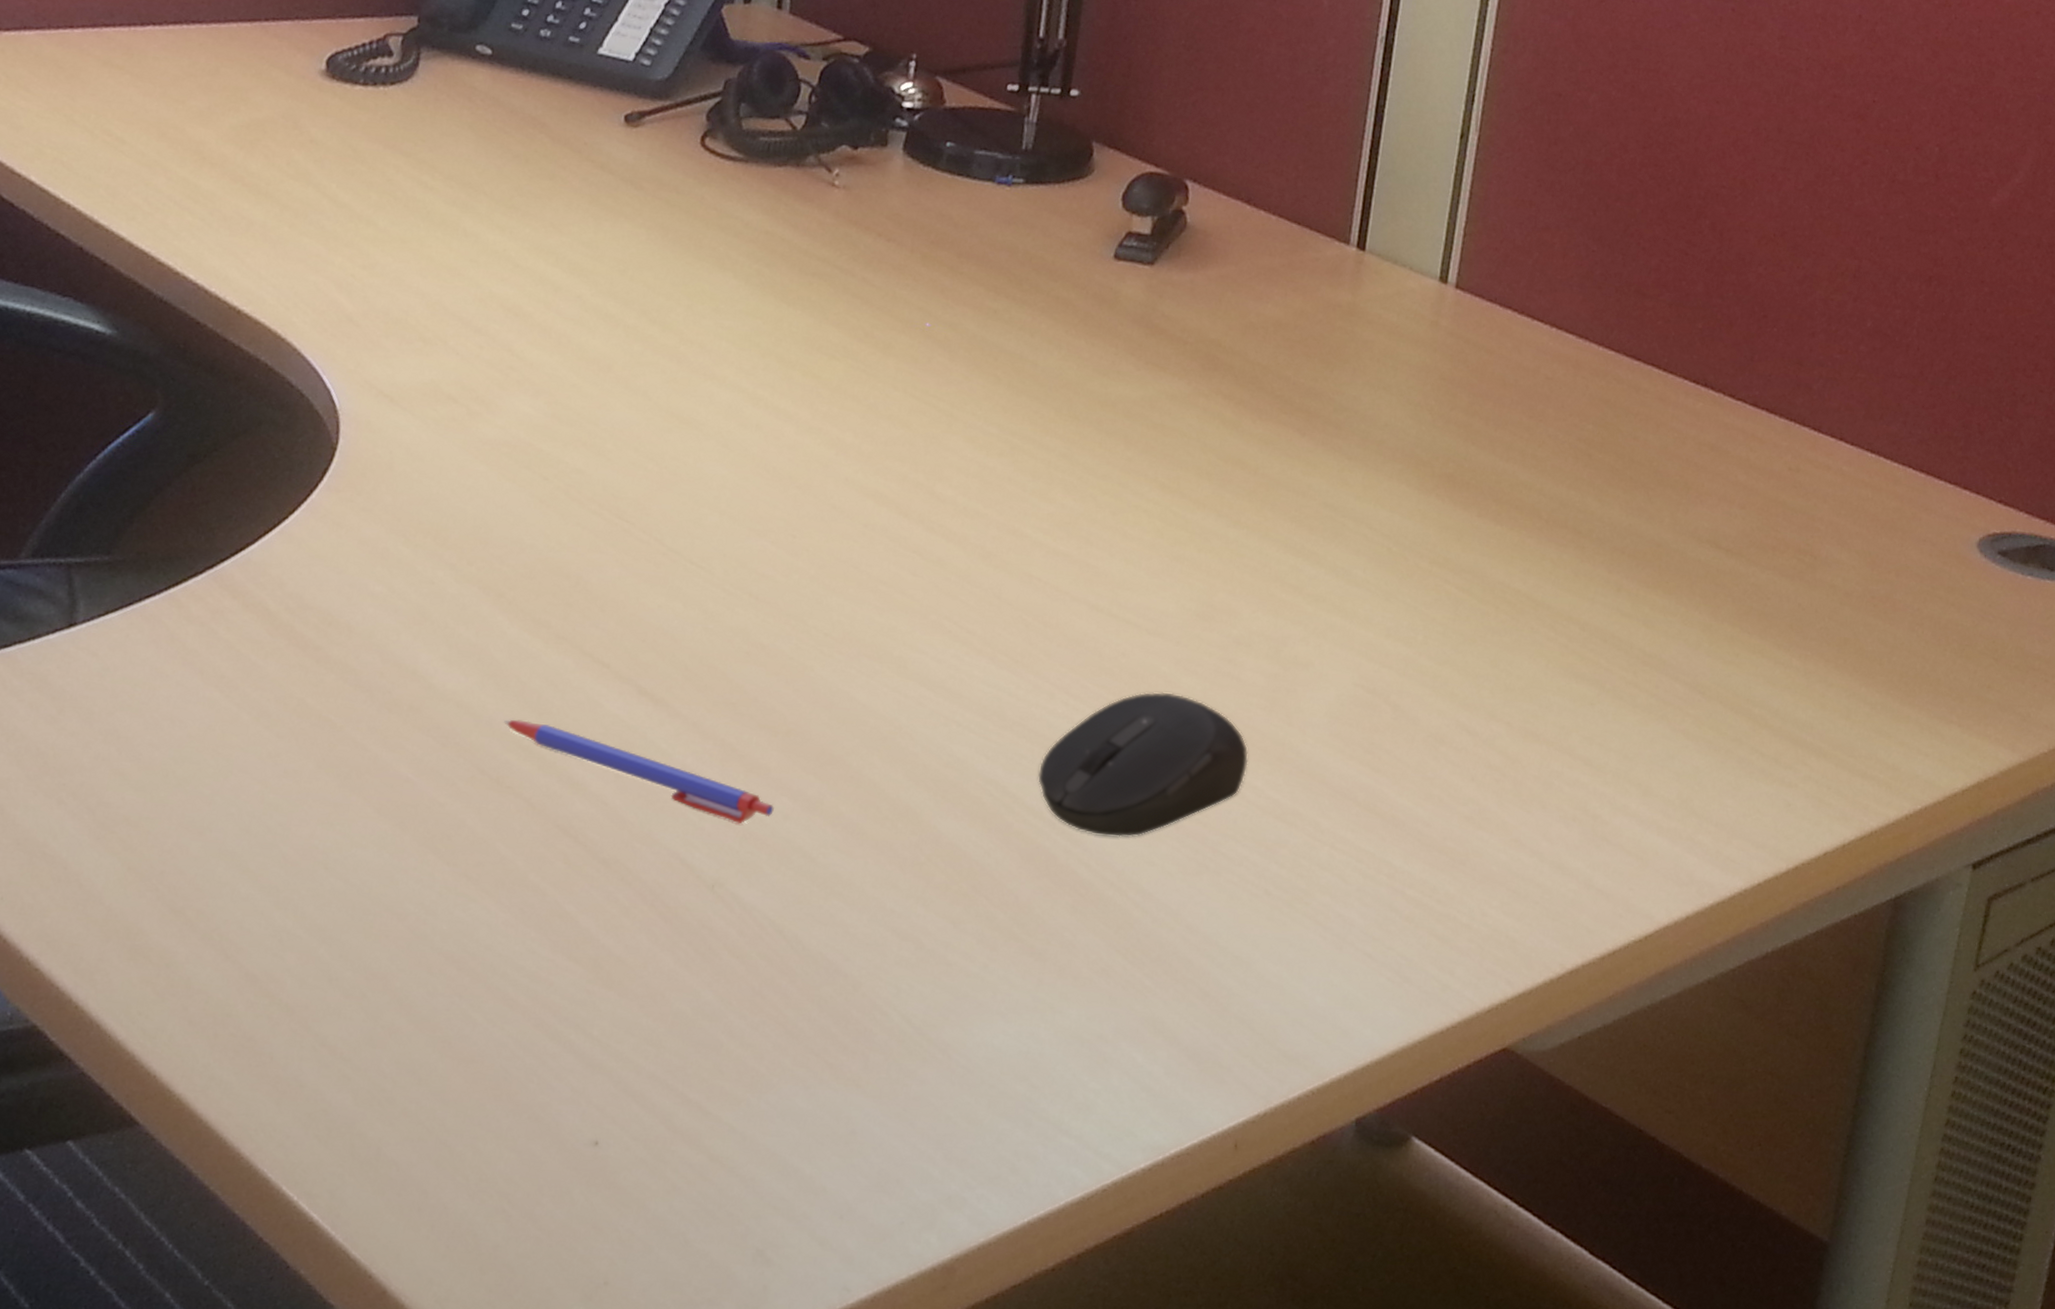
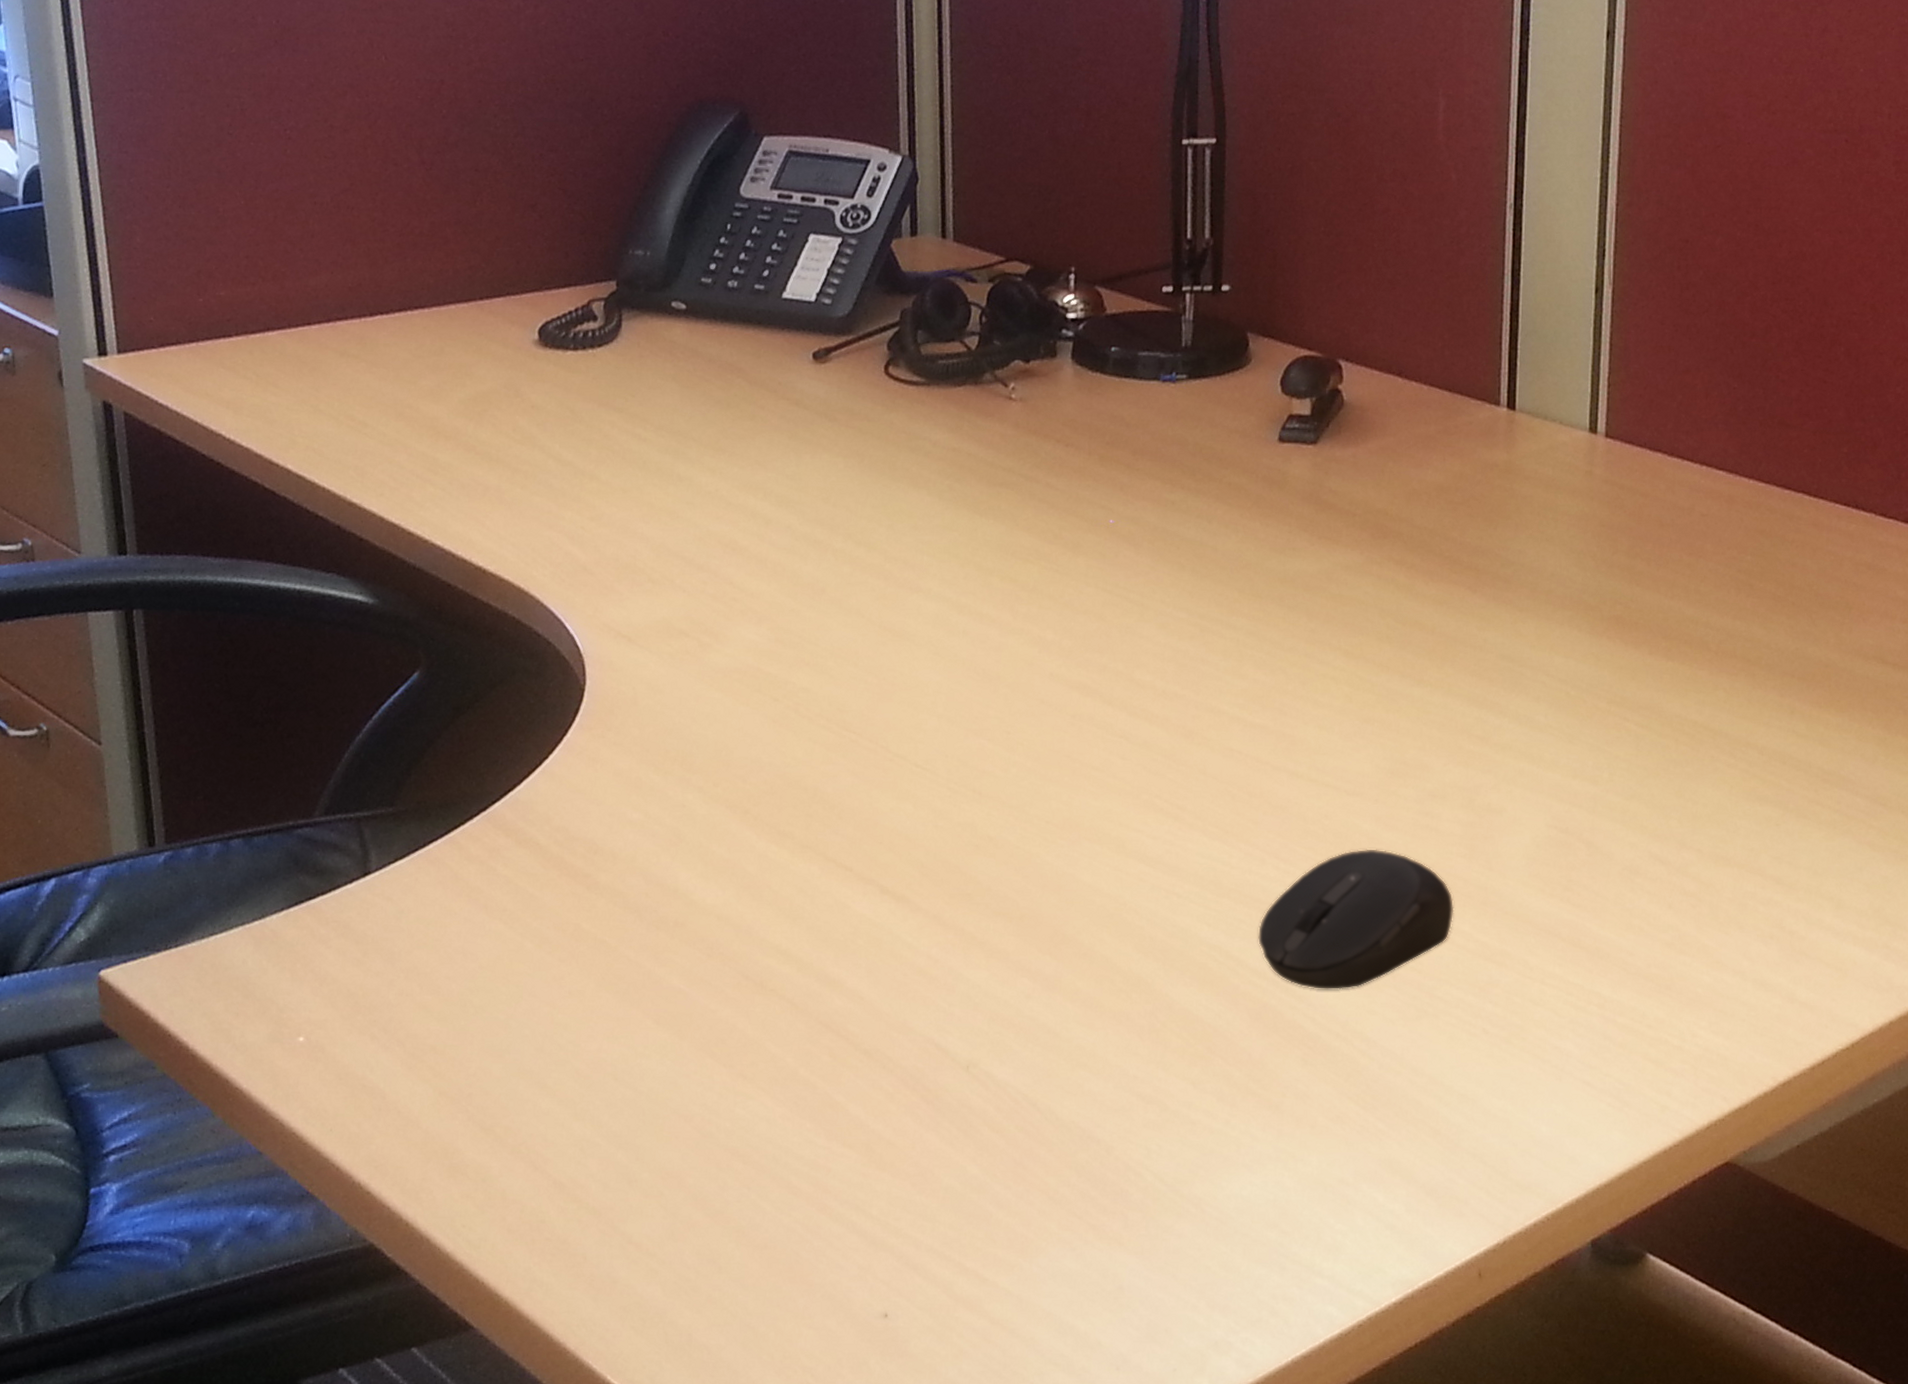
pen: present [504,719,774,824] -> none [762,926,1016,1007]

